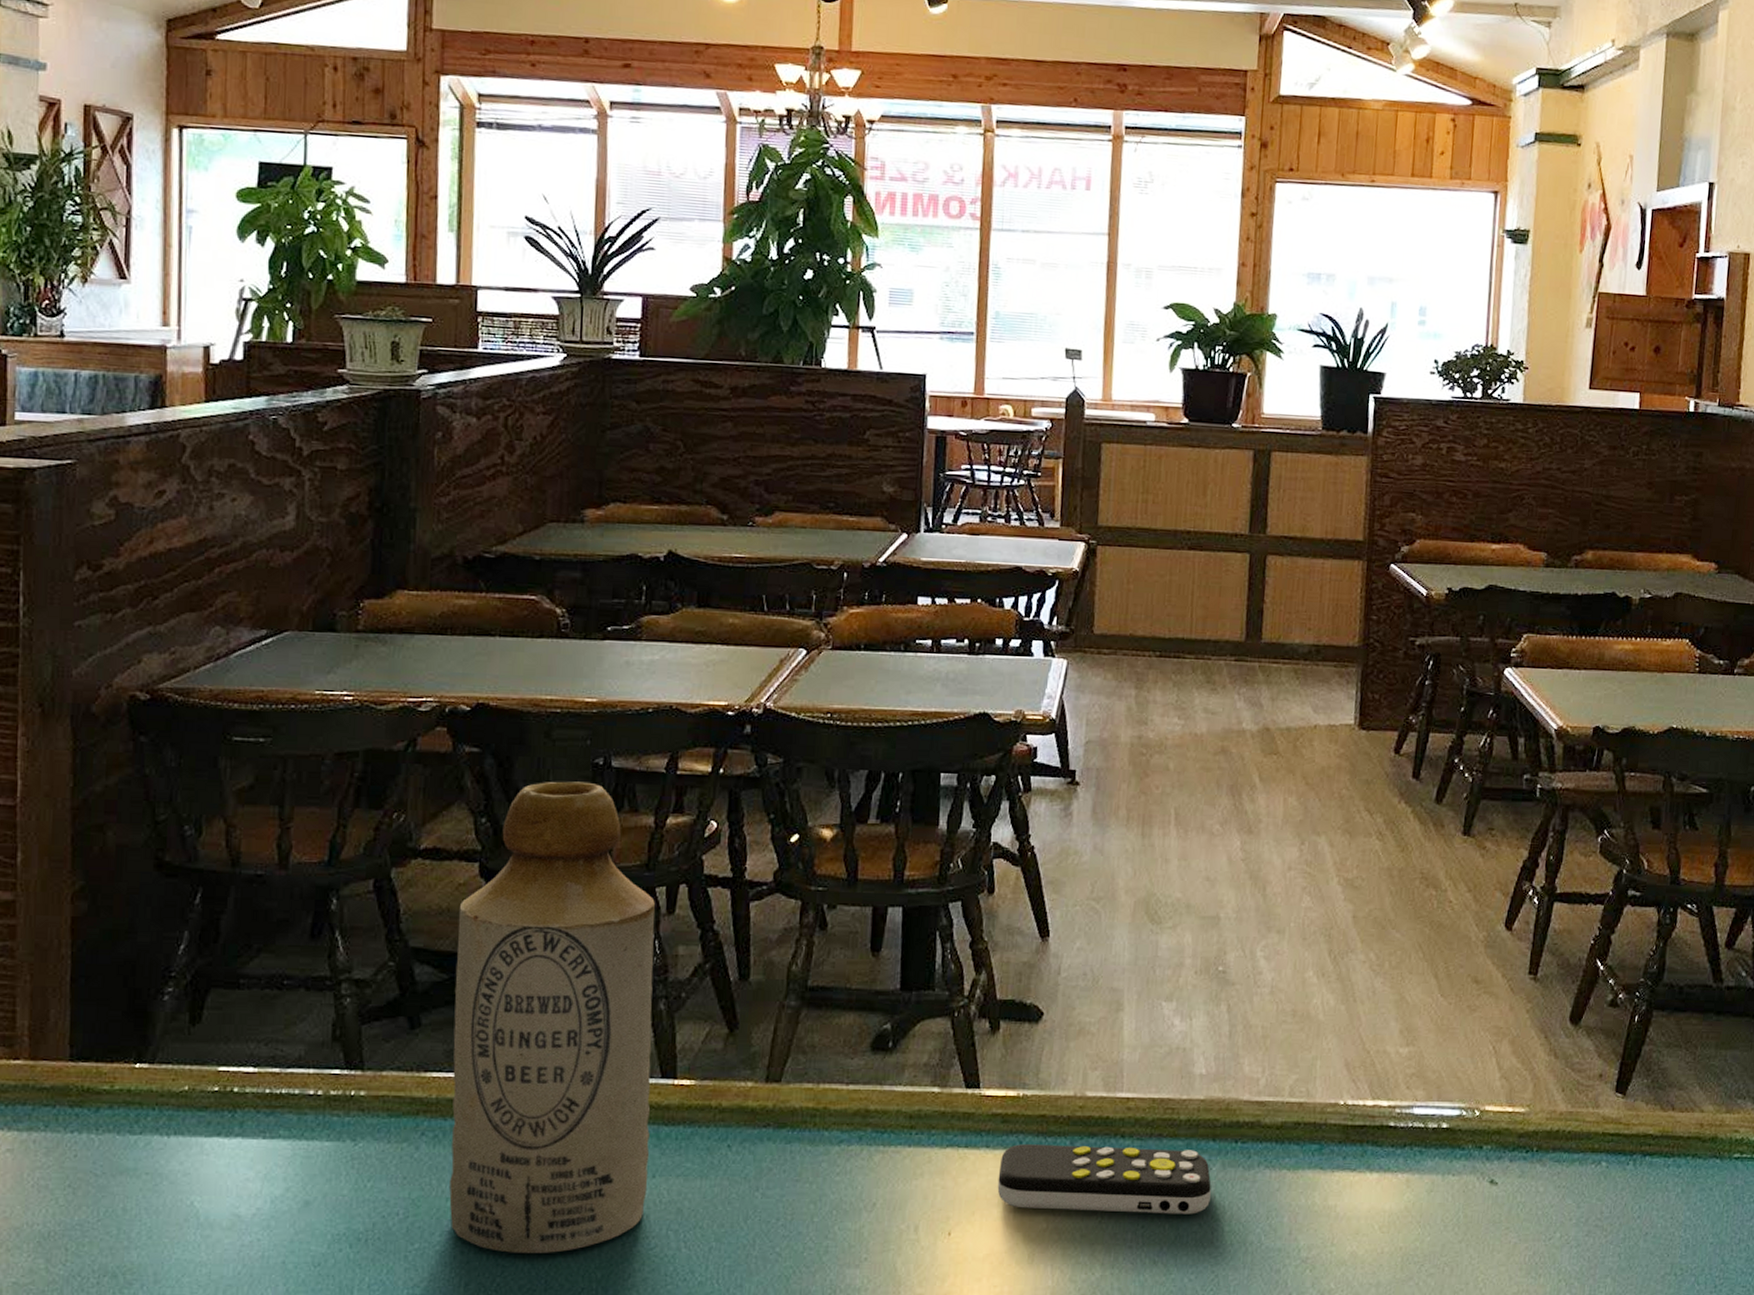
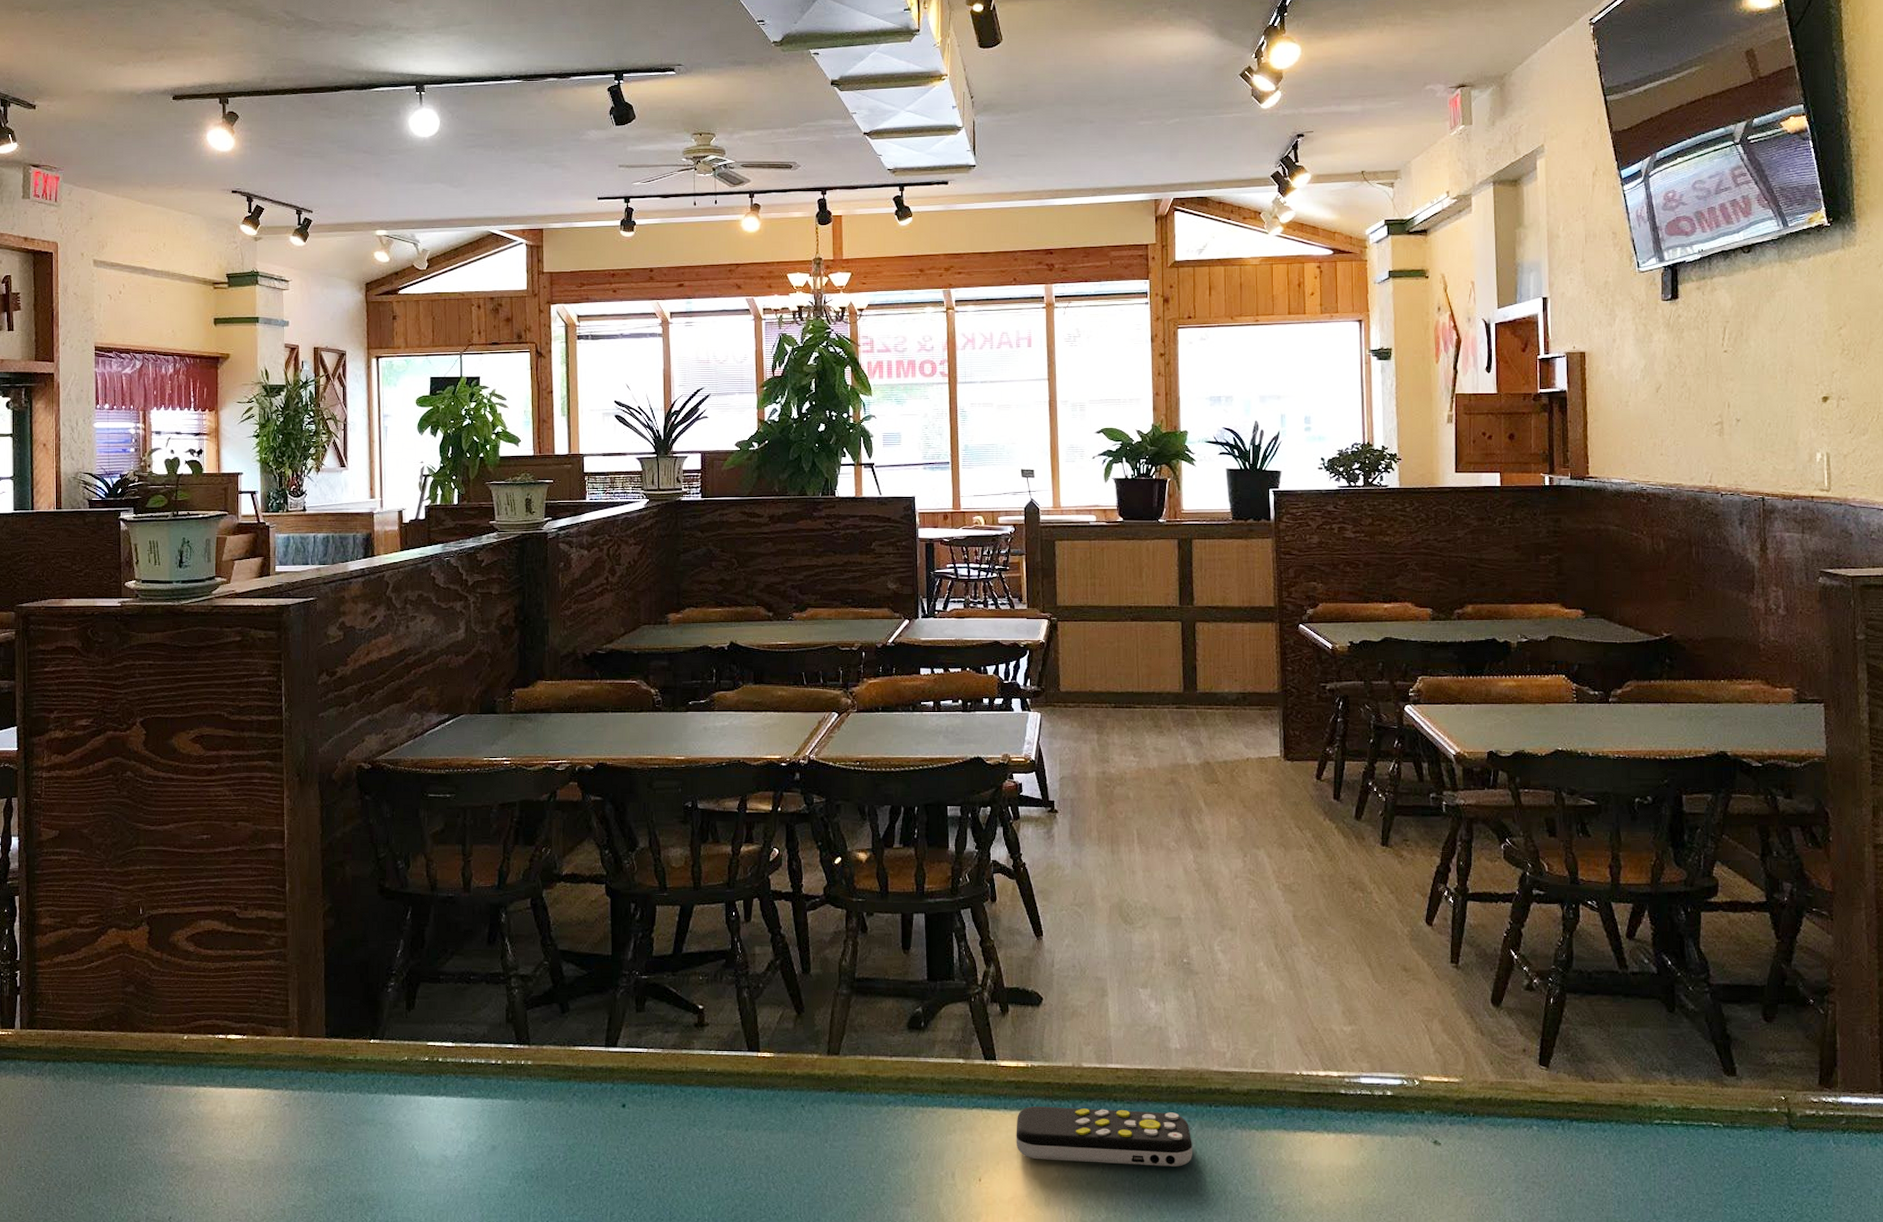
bottle: present [449,781,655,1253] -> none [592,820,743,1190]

